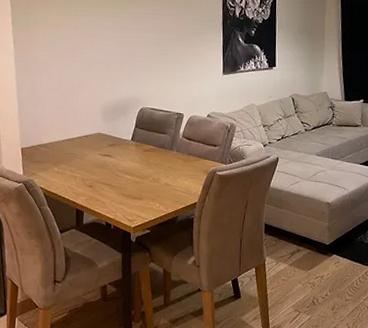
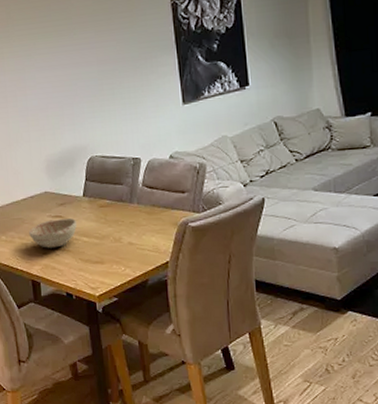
decorative bowl: none [79,157,123,182] -> present [28,218,77,248]

